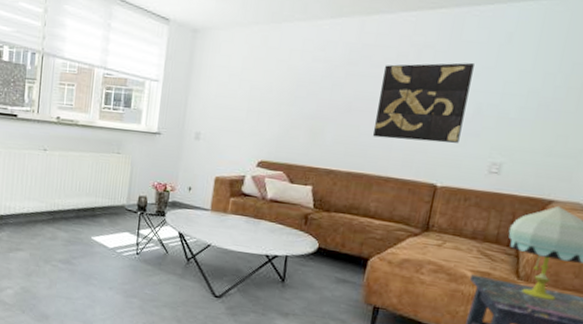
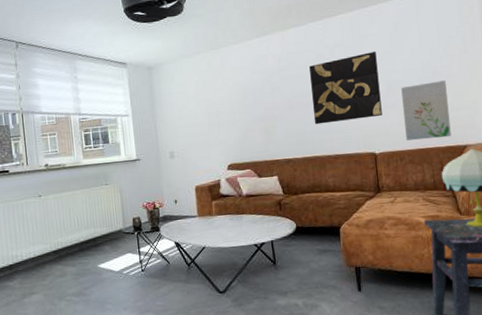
wall art: none [479,114,553,187] -> present [401,80,451,140]

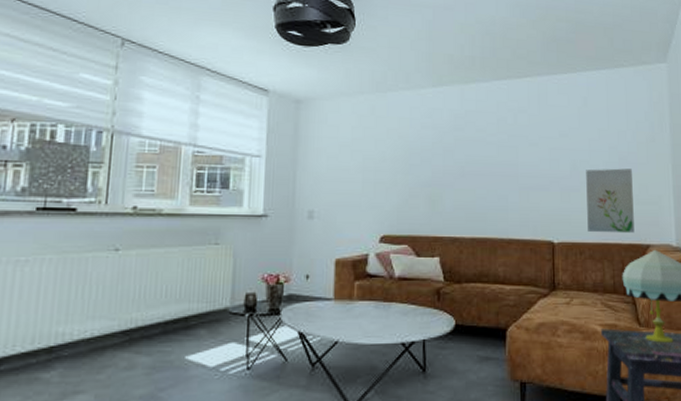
wall art: present [309,51,382,125] -> none [488,124,564,200]

